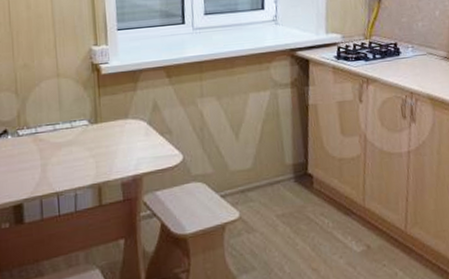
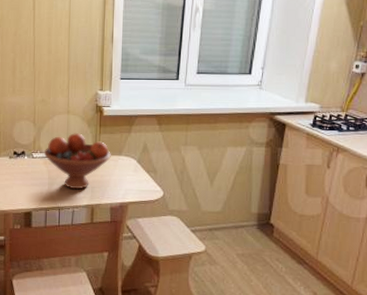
fruit bowl: none [31,98,116,168] -> present [43,132,111,190]

